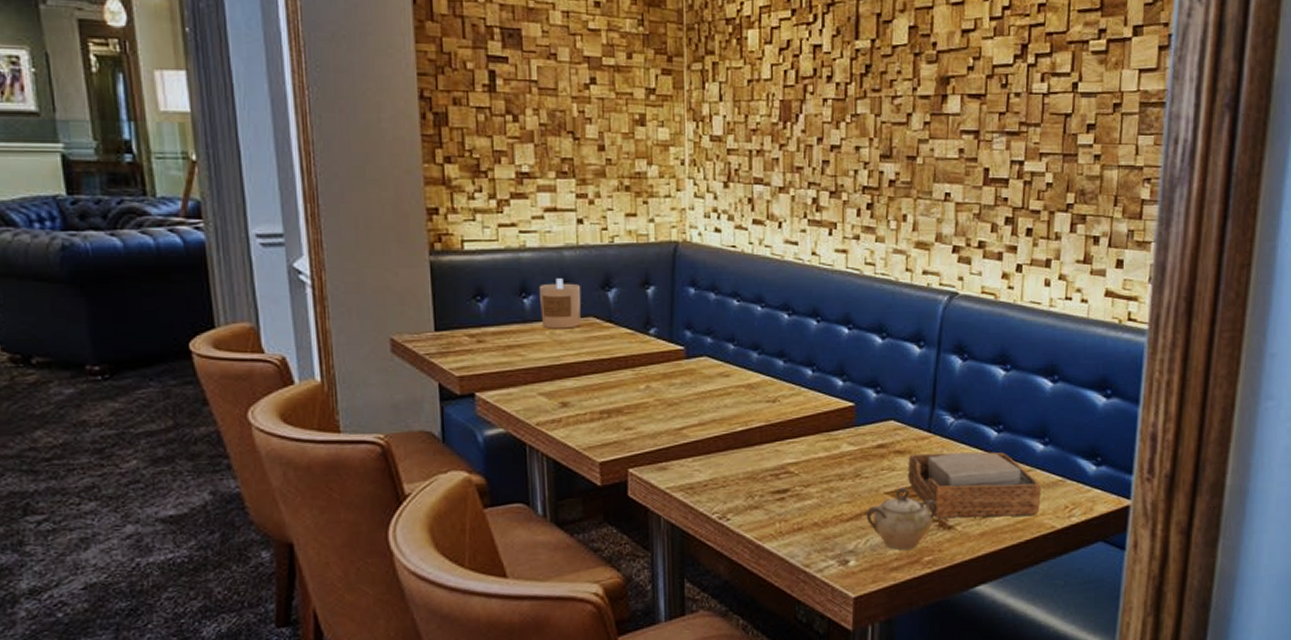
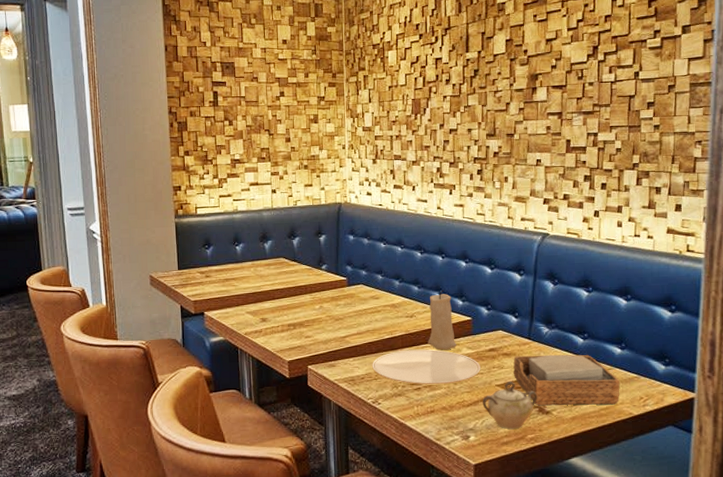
candle: present [540,278,581,329] -> none [247,231,275,267]
plate: none [719,445,865,494] -> present [372,349,481,385]
candle: none [795,365,834,447] -> present [427,290,456,351]

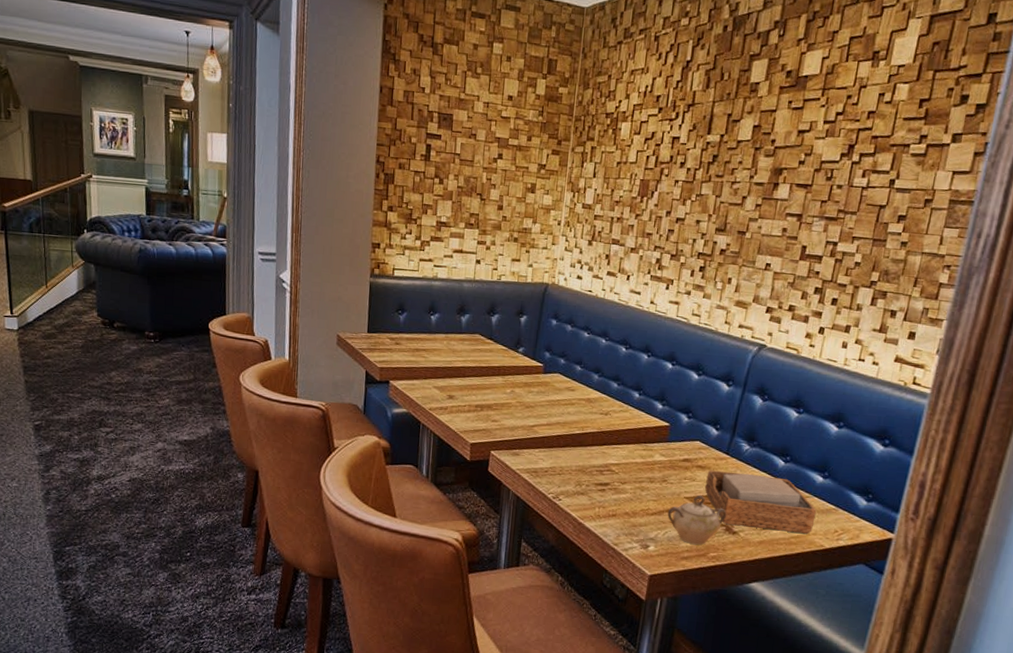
plate: present [372,349,481,385] -> none [557,448,672,490]
candle: present [427,290,456,351] -> none [619,390,651,454]

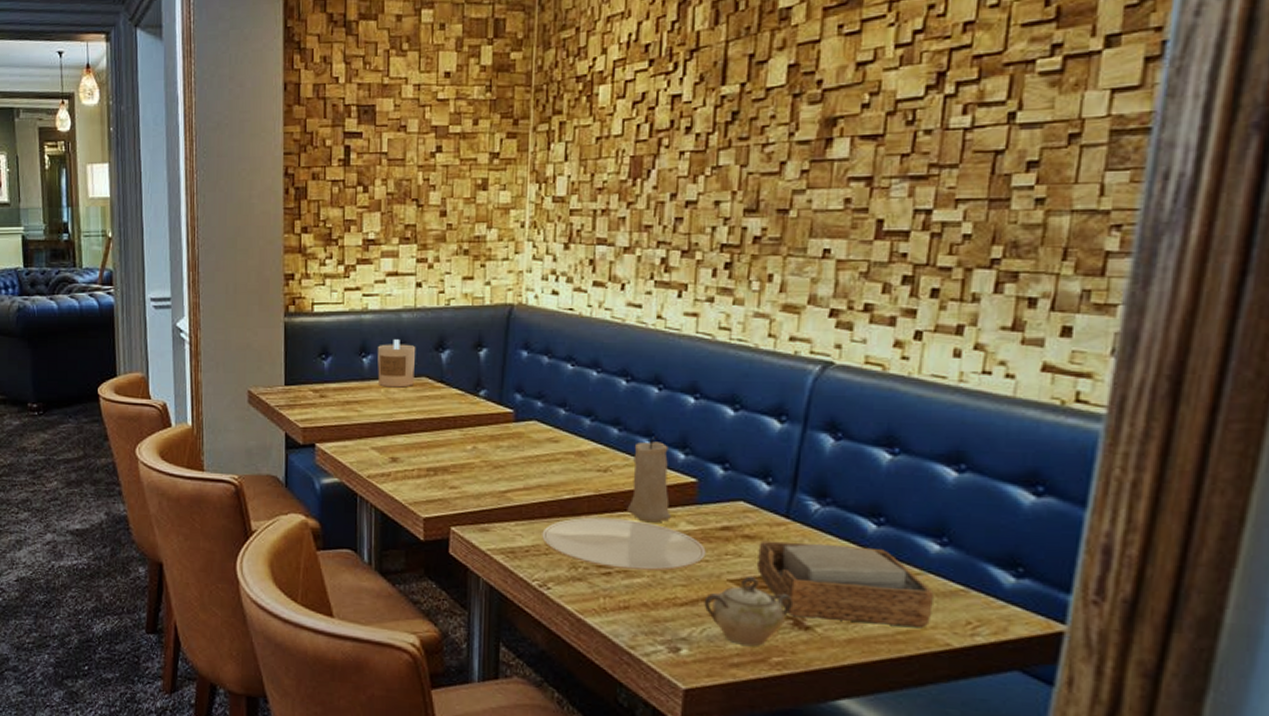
candle: none [441,303,473,342] -> present [377,339,416,388]
plate: none [557,448,672,490] -> present [542,517,706,572]
candle: none [619,390,651,454] -> present [627,435,671,523]

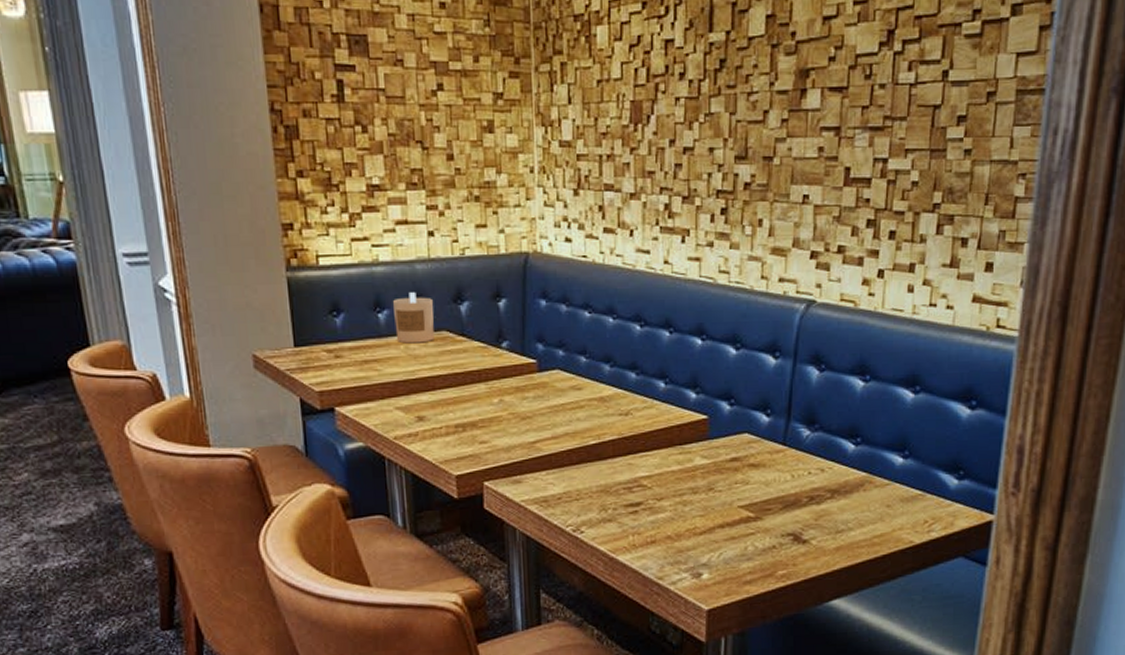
plate: present [542,517,706,572] -> none [572,458,719,507]
candle: present [627,435,671,523] -> none [648,377,687,461]
sugar bowl: present [704,575,794,646] -> none [719,500,793,563]
napkin holder: present [756,540,934,629] -> none [761,465,899,533]

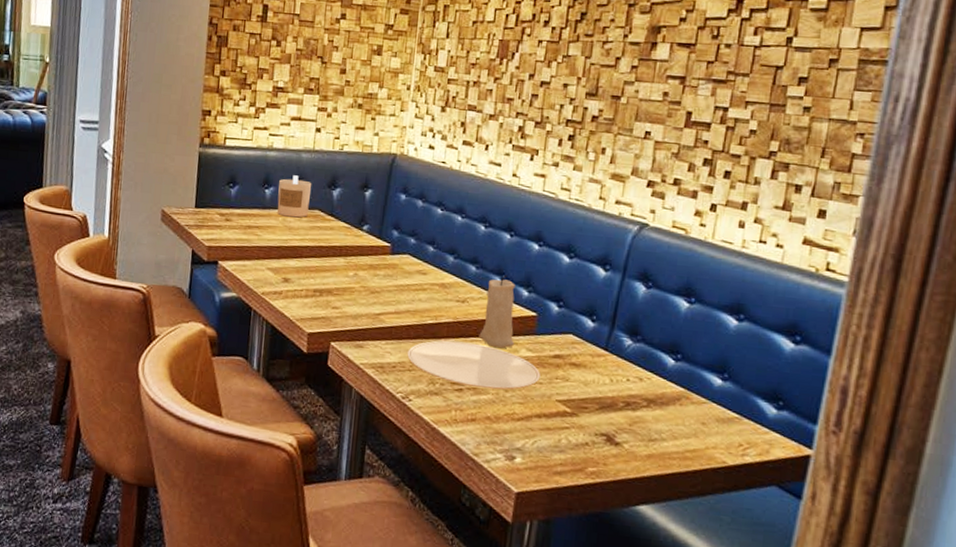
plate: none [572,458,719,507] -> present [407,340,541,390]
candle: none [648,377,687,461] -> present [479,274,515,349]

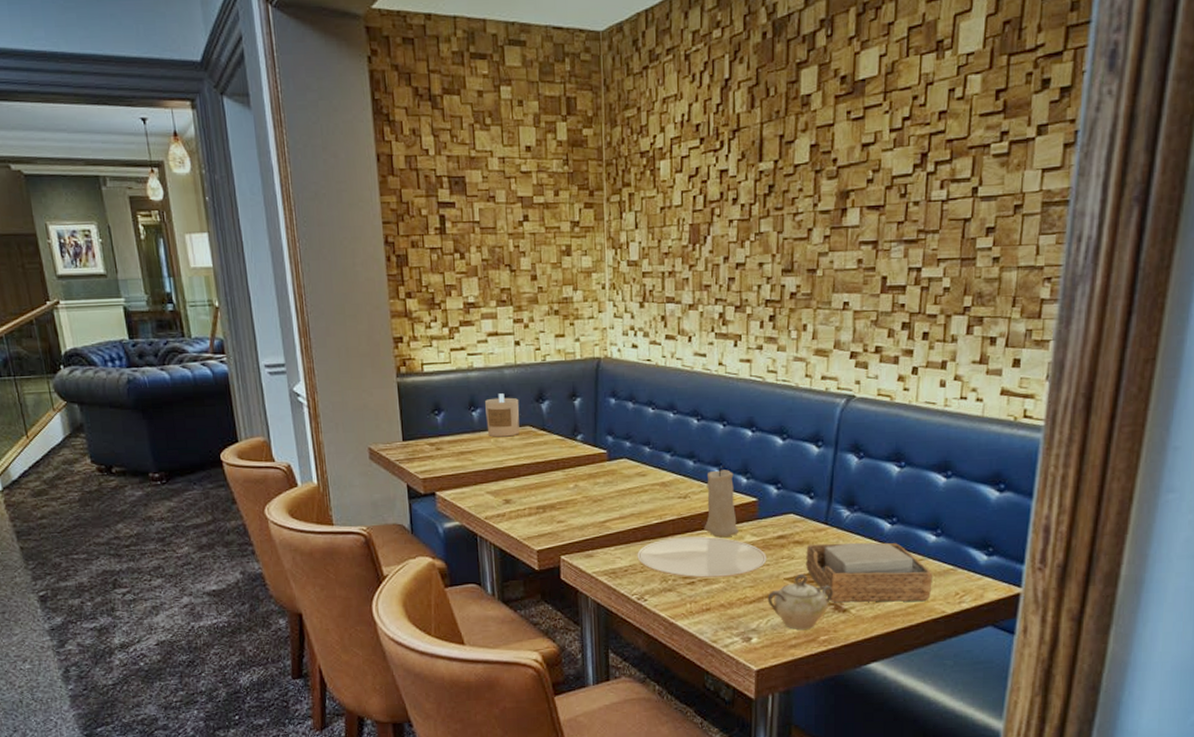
sugar bowl: none [536,397,608,458] -> present [767,573,834,629]
napkin holder: none [579,368,715,448] -> present [805,542,932,603]

